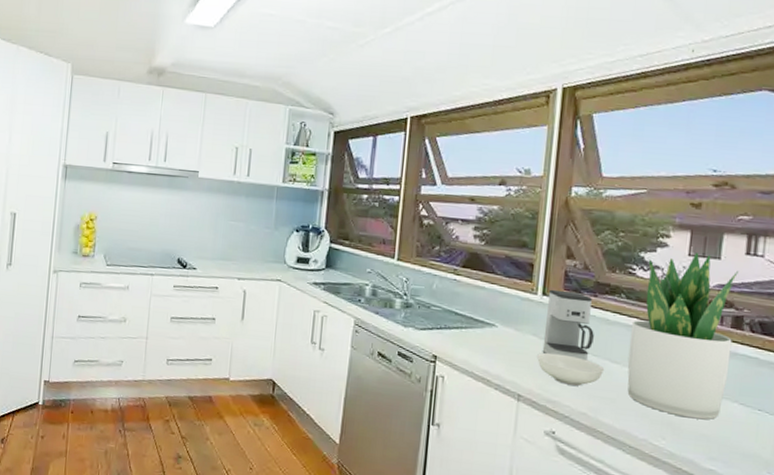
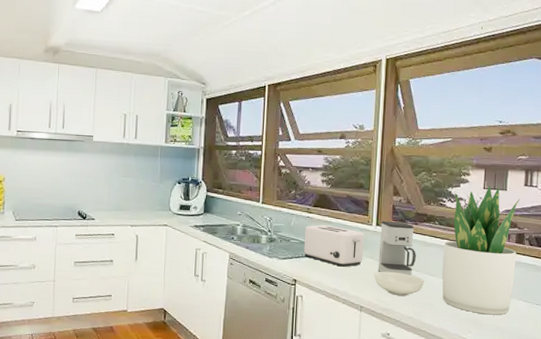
toaster: none [447,289,527,345] -> present [303,225,365,267]

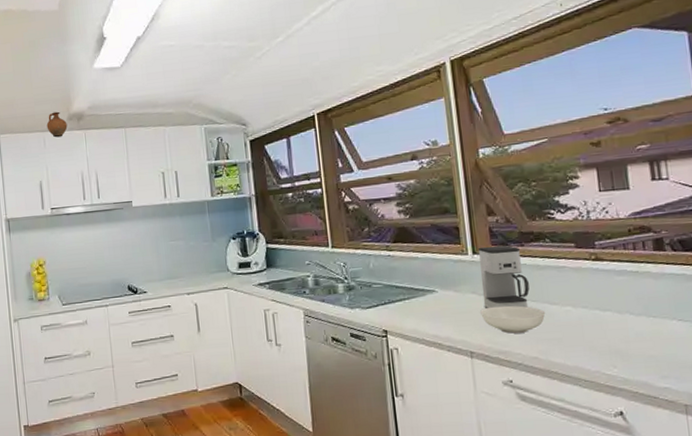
ceramic jug: none [23,42,43,67] -> present [46,111,68,138]
toaster: present [303,225,365,267] -> none [387,261,464,309]
planter: present [441,186,519,315] -> none [561,187,662,343]

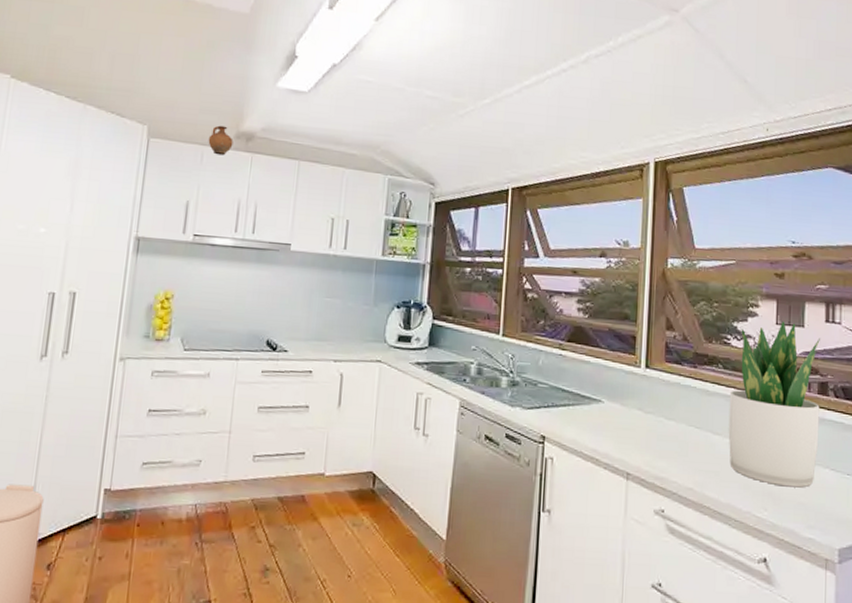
coffee maker: present [479,245,530,309] -> none [648,361,696,434]
bowl: present [480,305,546,334] -> none [643,427,708,460]
planter: none [561,187,662,343] -> present [728,321,820,488]

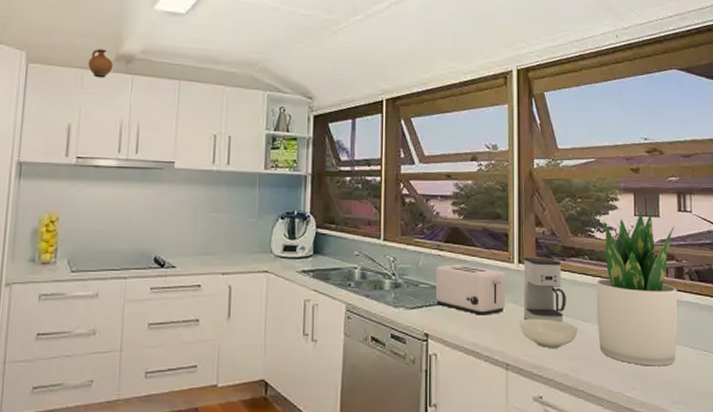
toaster: none [554,365,631,421] -> present [435,264,506,315]
bowl: none [643,427,708,460] -> present [520,318,579,348]
coffee maker: none [648,361,696,434] -> present [523,257,566,323]

